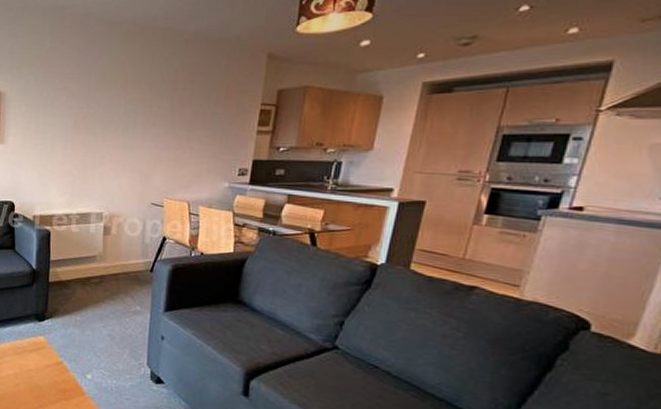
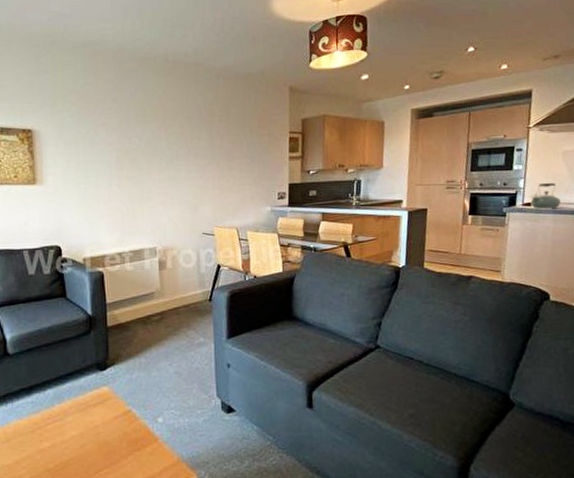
kettle: none [583,184,633,218] -> present [530,183,561,210]

